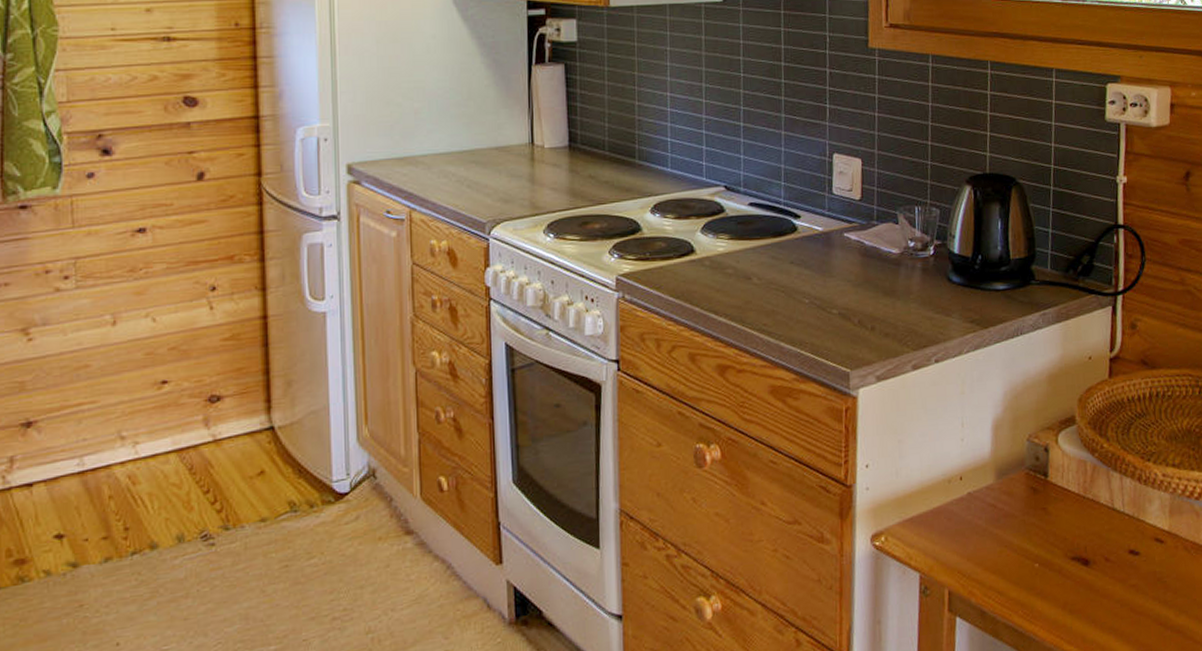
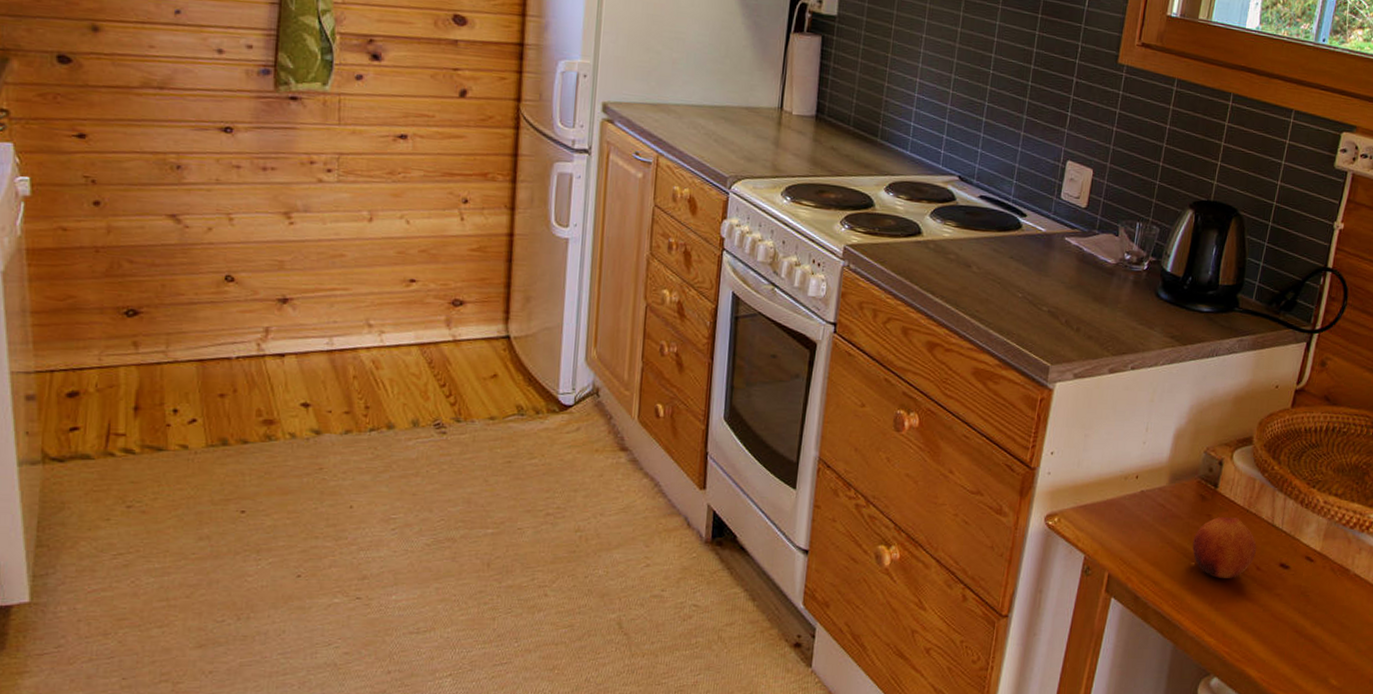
fruit: none [1032,507,1101,577] -> present [1192,517,1257,578]

